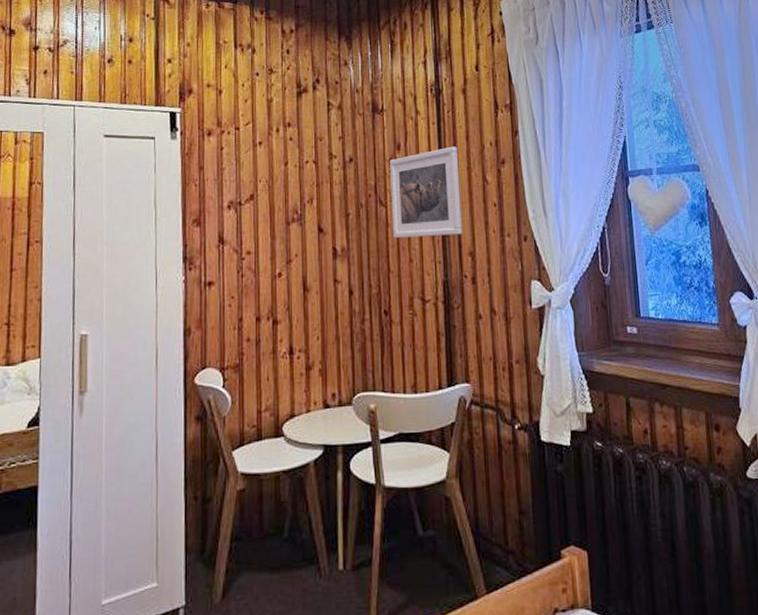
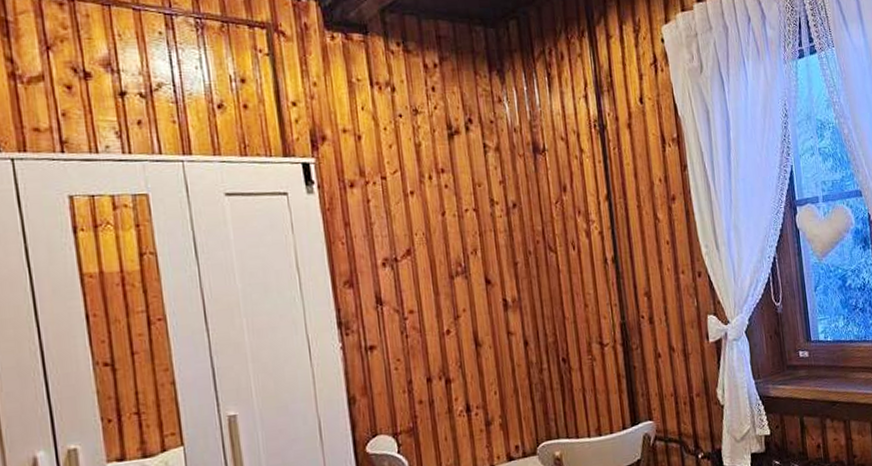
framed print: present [390,146,462,238] -> none [556,185,636,284]

